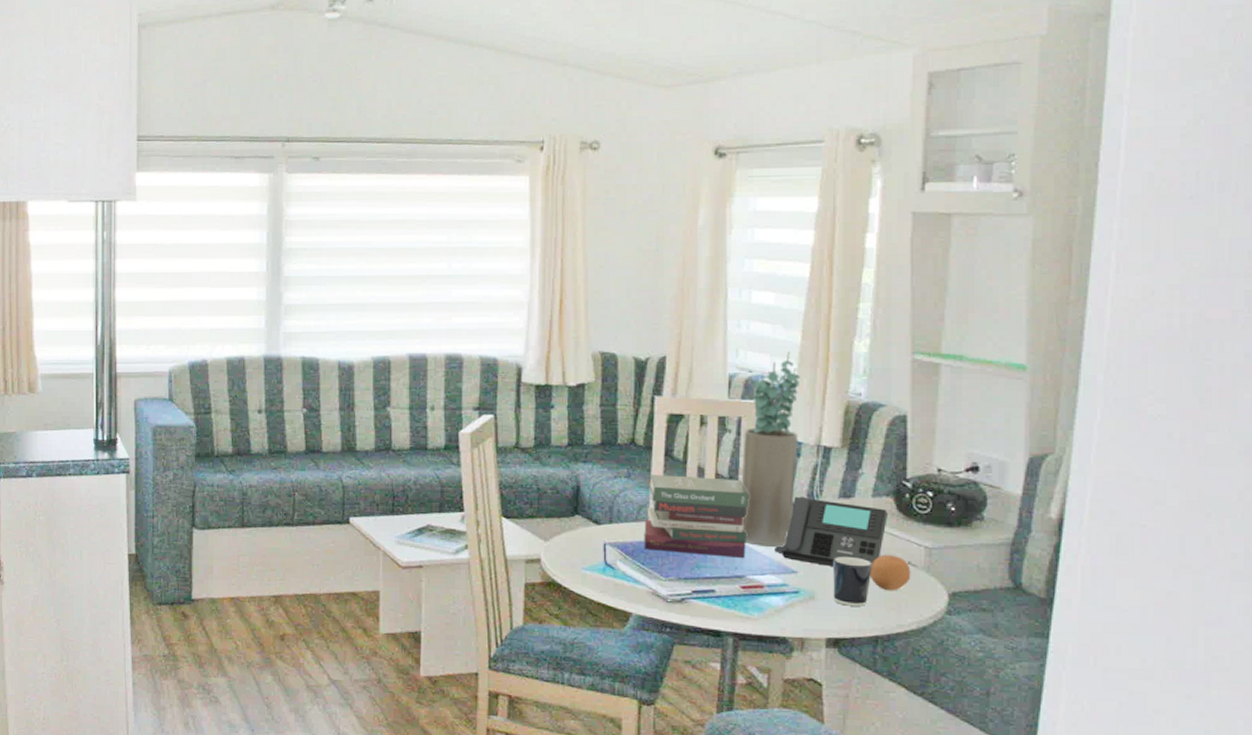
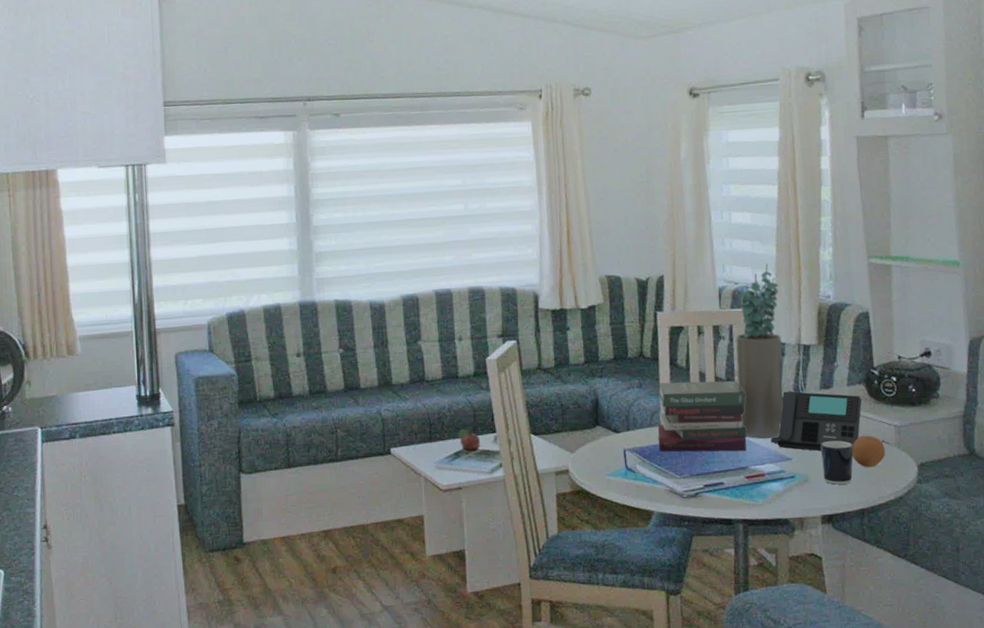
fruit: none [422,505,445,531] -> present [458,429,480,453]

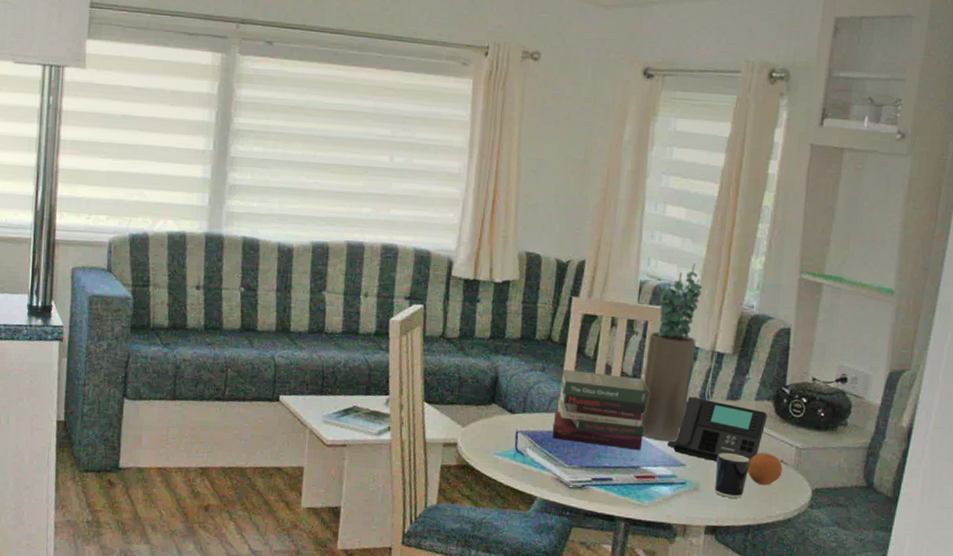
fruit: present [458,429,480,453] -> none [350,387,371,412]

